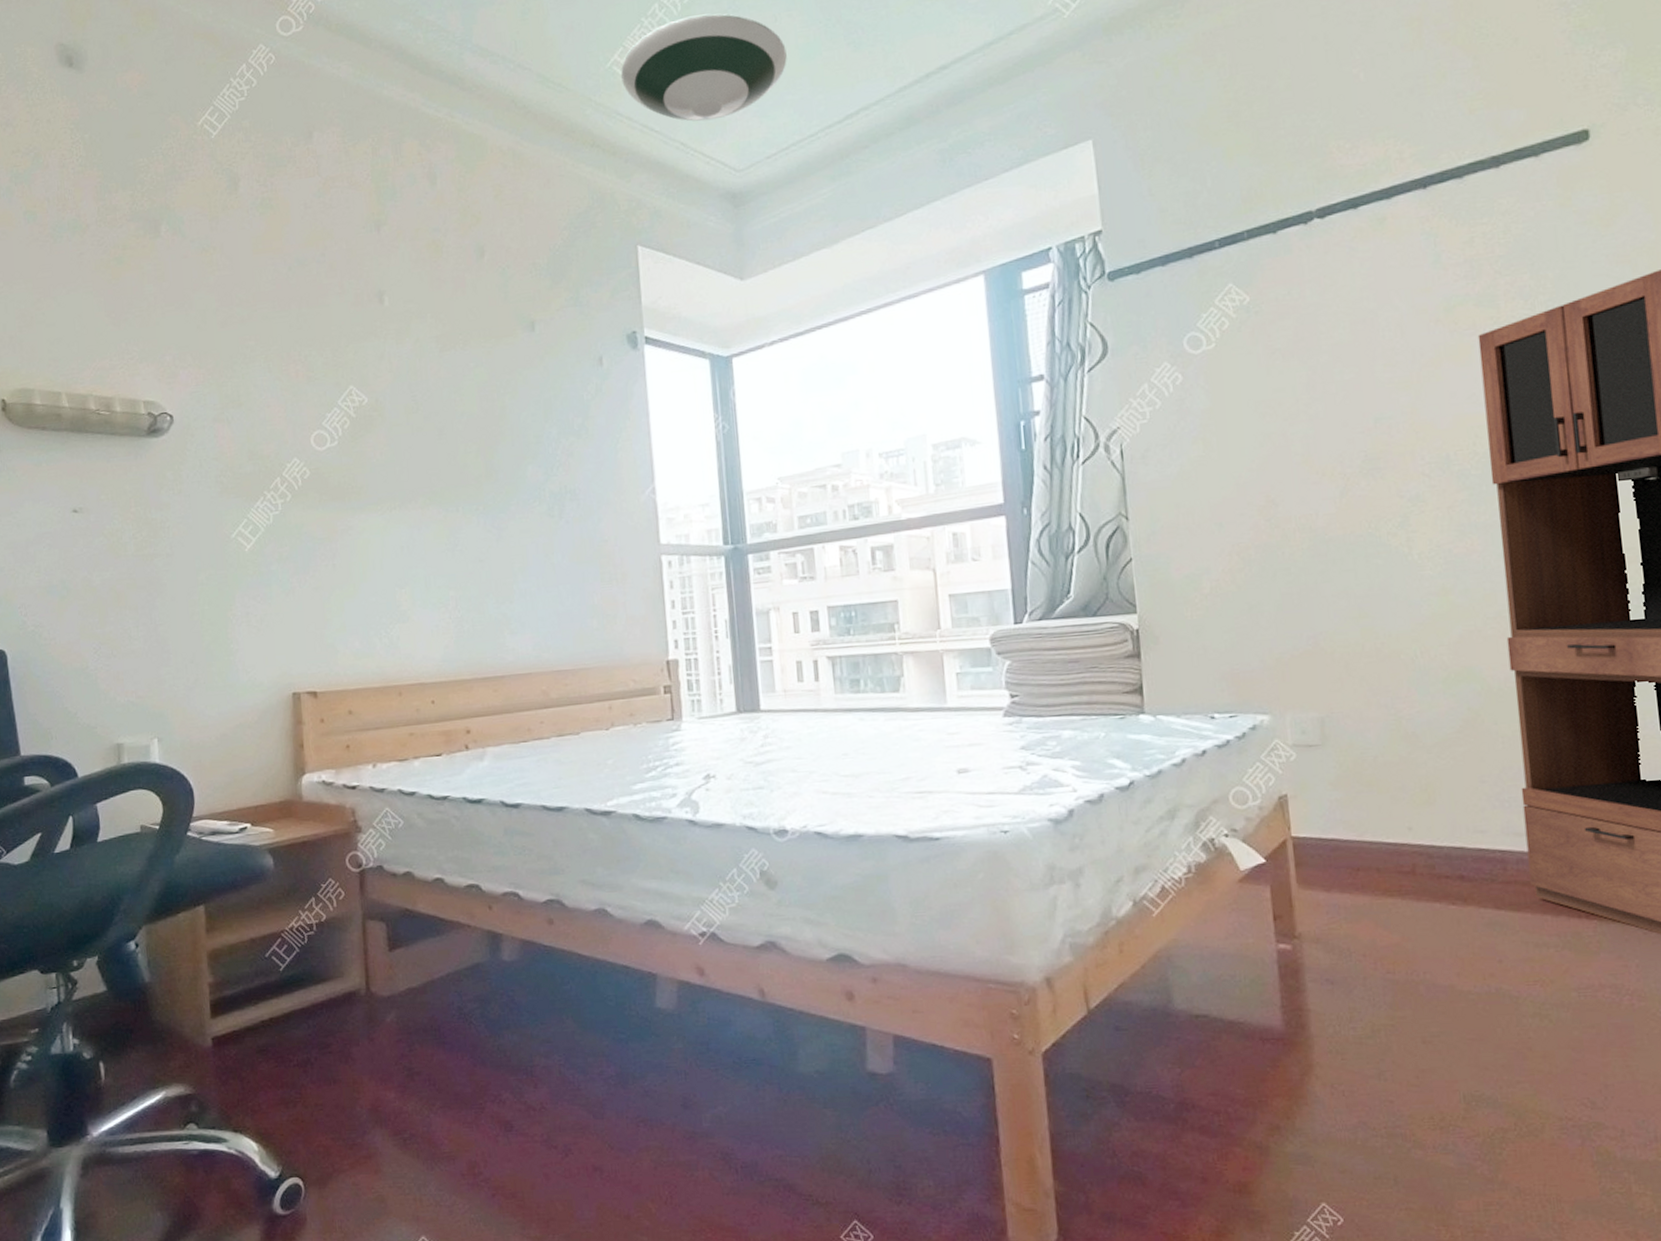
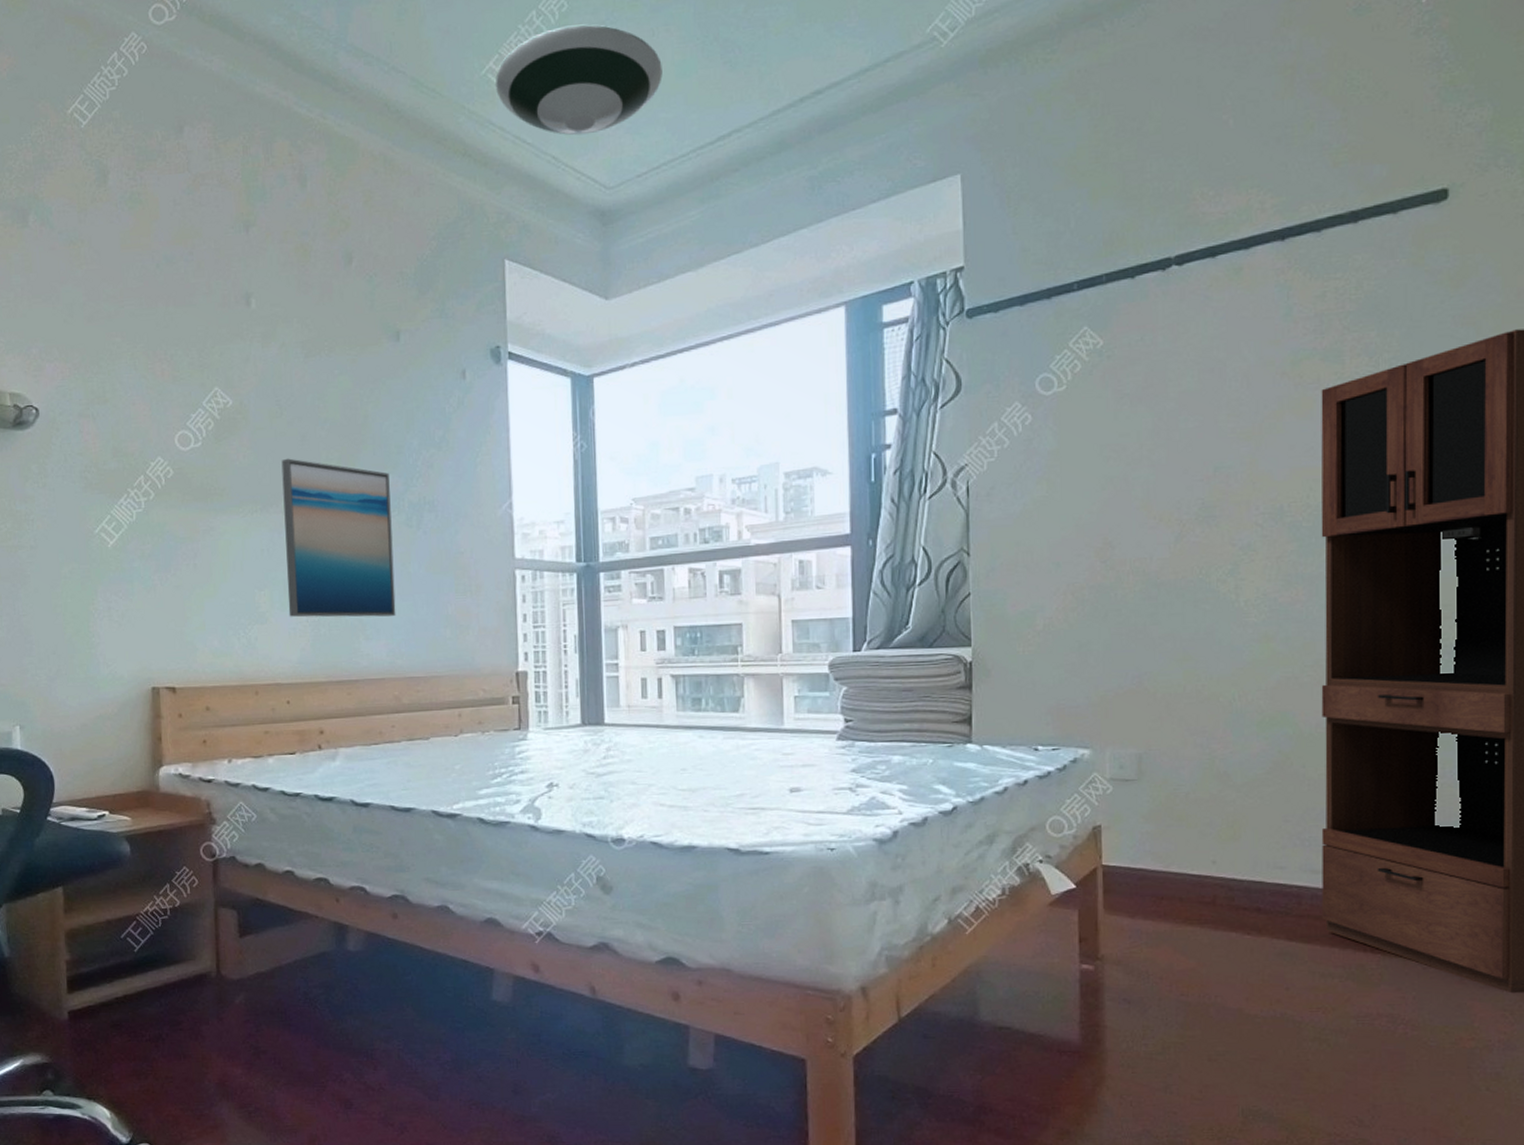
wall art: none [419,453,541,614] -> present [281,458,396,617]

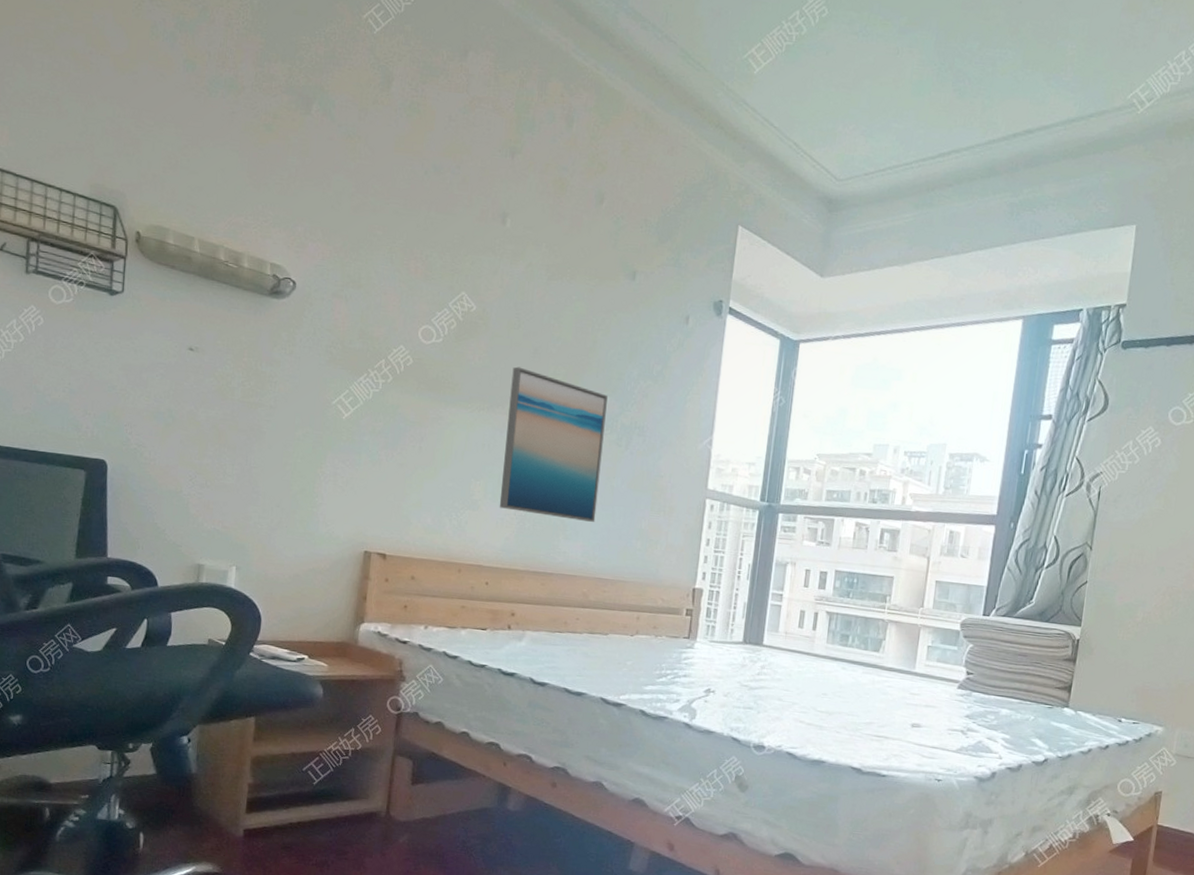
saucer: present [496,24,663,136] -> none [754,30,901,129]

